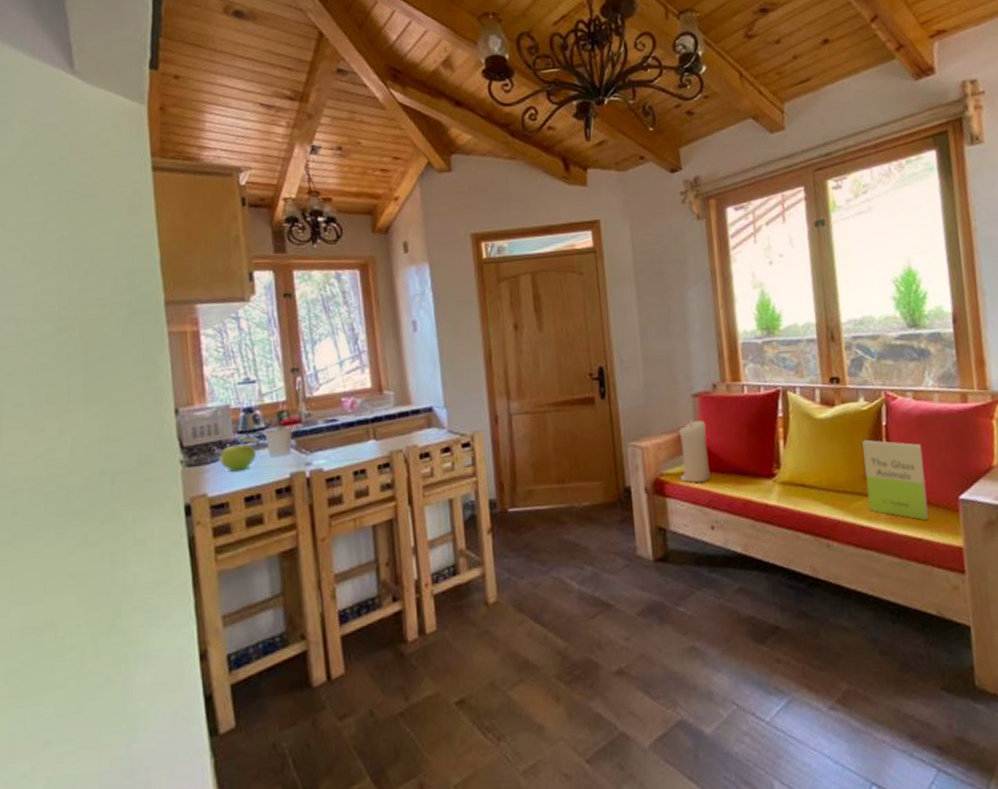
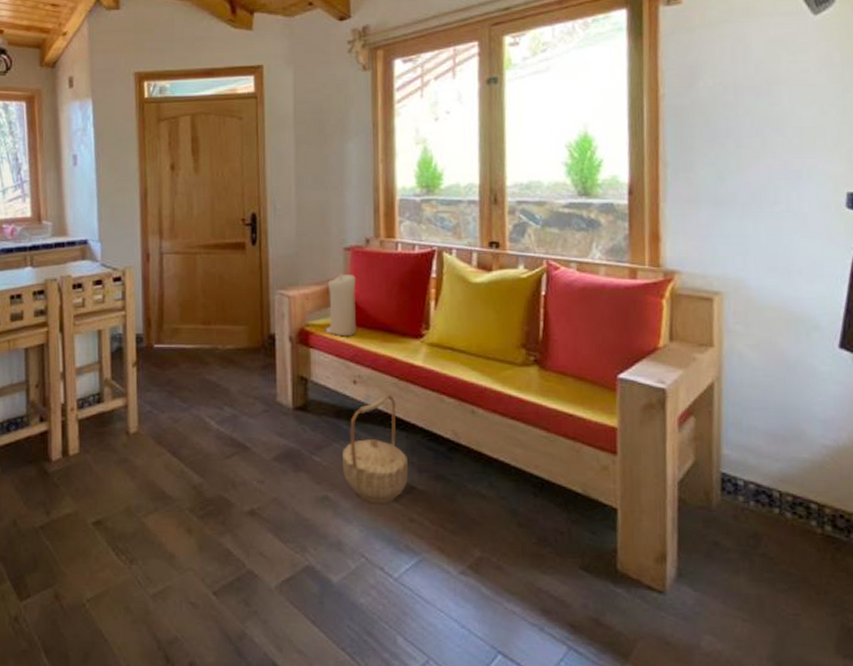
basket: none [706,537,772,649] -> present [342,395,409,504]
book: present [862,439,929,521] -> none [517,308,583,397]

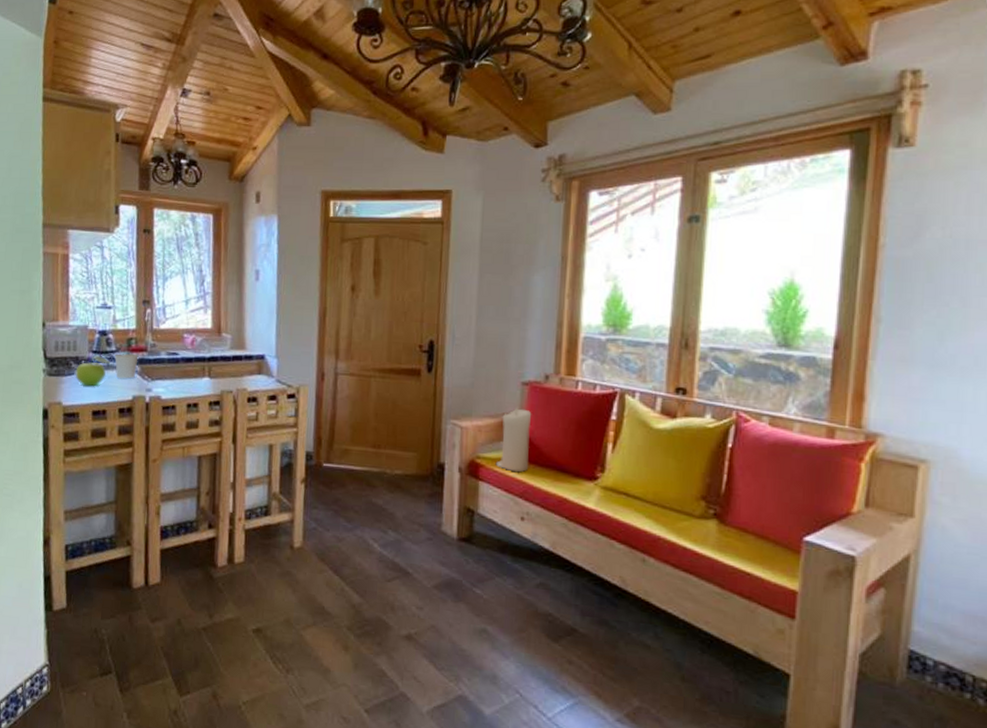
basket: present [342,395,409,504] -> none [503,534,572,643]

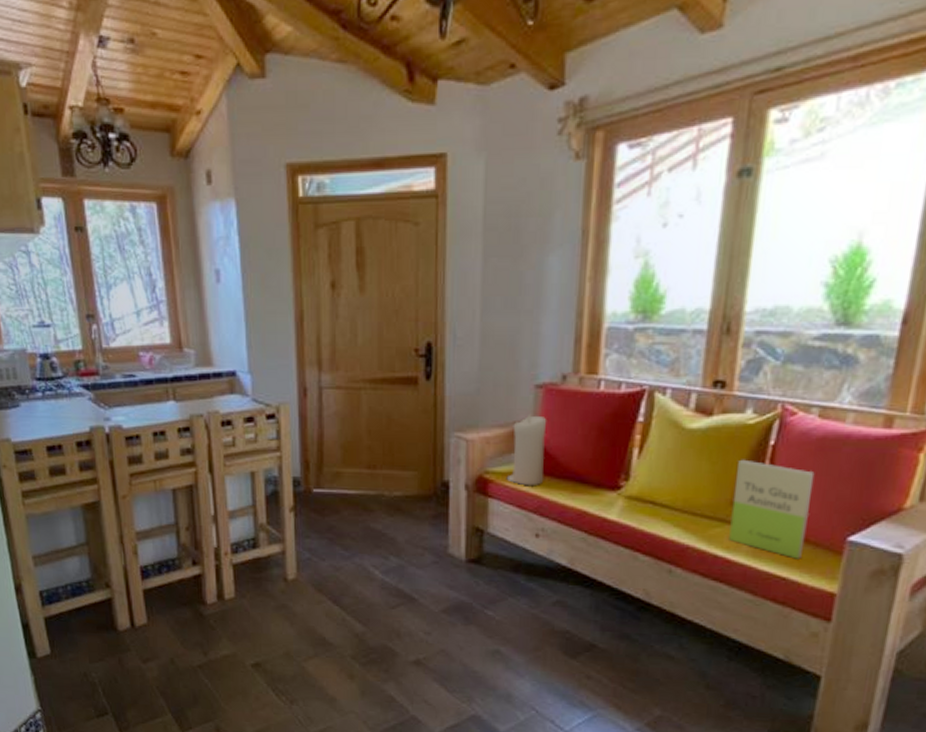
fruit: present [75,355,110,387] -> none [20,383,58,419]
dixie cup: present [114,353,139,380] -> none [62,379,90,409]
book: none [696,459,769,556] -> present [729,459,815,559]

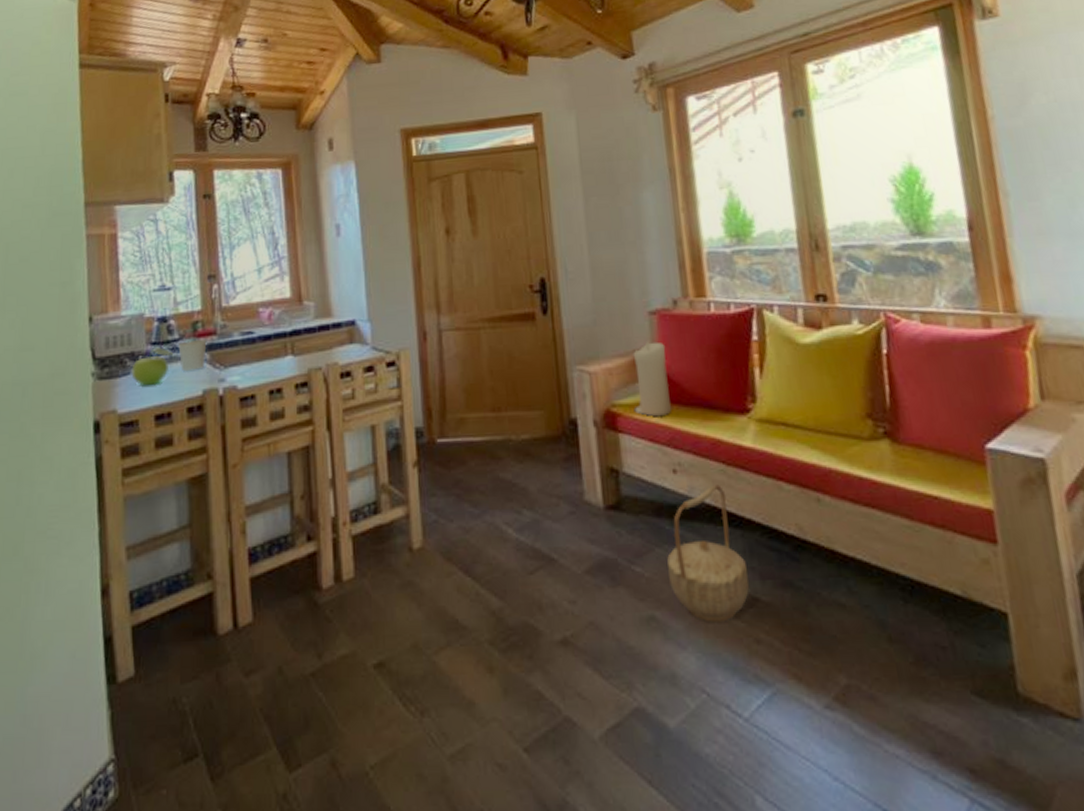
fruit: none [20,383,58,419] -> present [131,347,173,386]
dixie cup: none [62,379,90,409] -> present [178,340,207,372]
basket: none [517,550,591,660] -> present [667,484,749,623]
book: present [729,459,815,559] -> none [858,370,946,474]

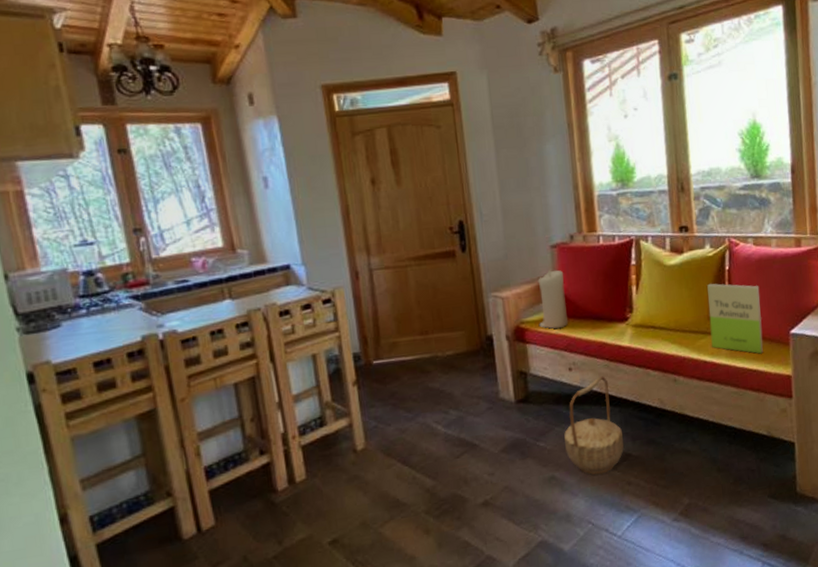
fruit: present [131,347,173,386] -> none [61,299,105,337]
dixie cup: present [178,340,207,372] -> none [109,290,141,321]
book: none [858,370,946,474] -> present [707,283,763,354]

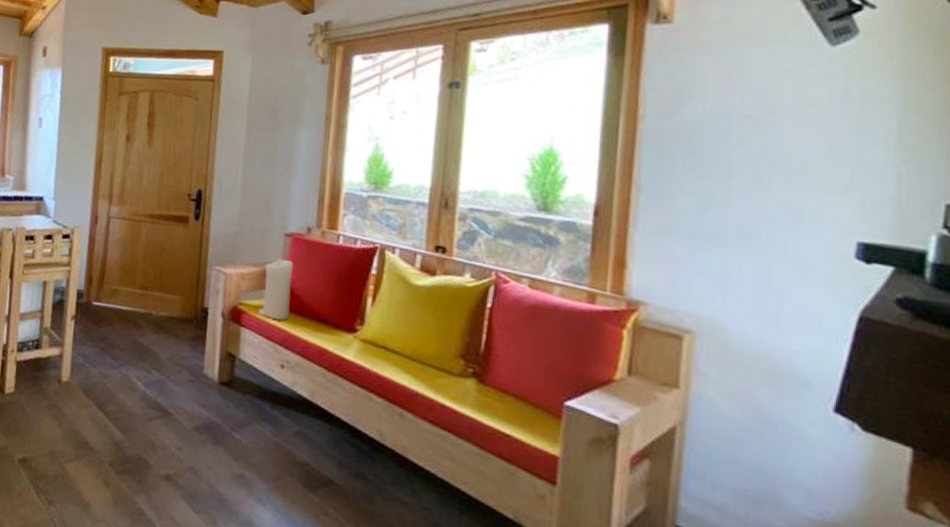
basket: present [564,376,624,475] -> none [261,384,329,493]
book: present [707,283,763,354] -> none [455,317,529,418]

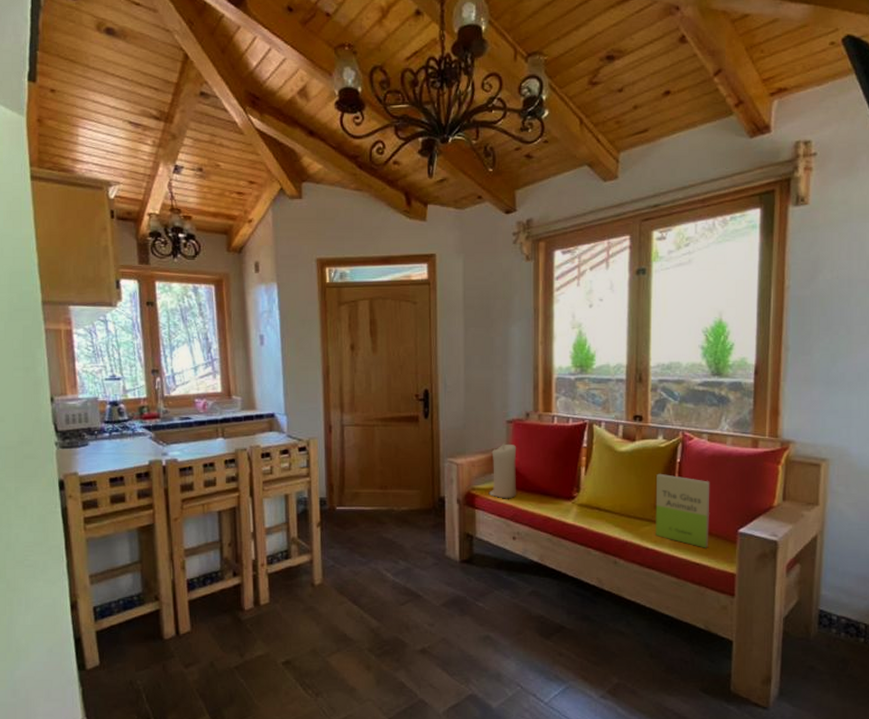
book: none [455,317,529,418] -> present [655,473,710,548]

